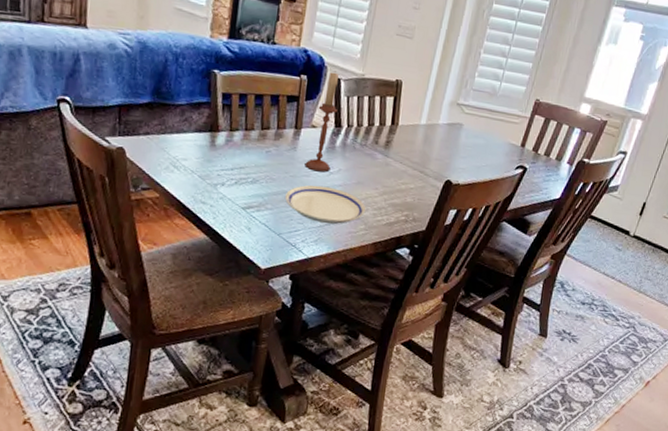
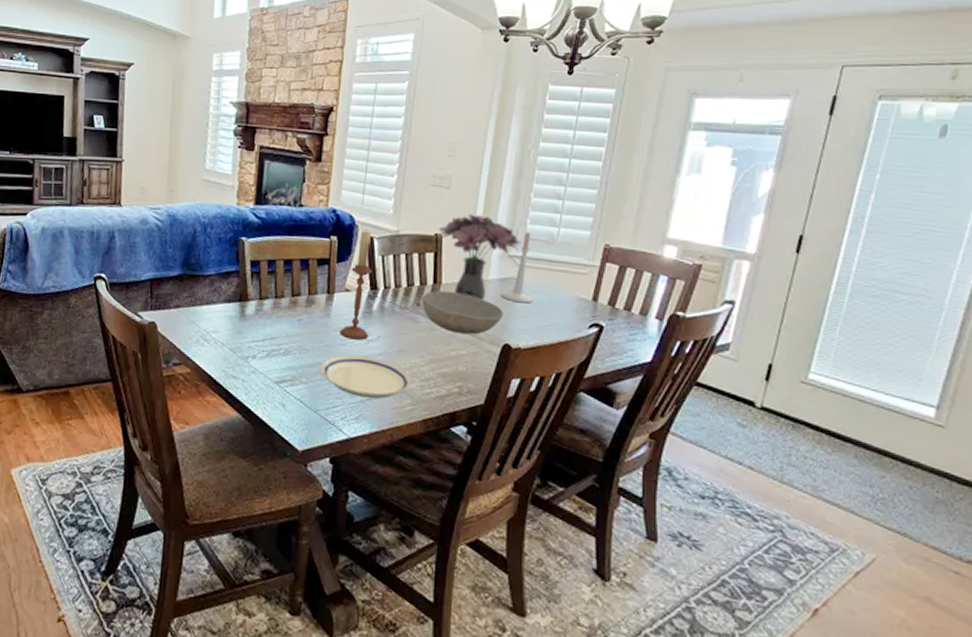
bowl: none [379,131,448,171] -> present [421,291,503,335]
flower arrangement: none [397,63,470,142] -> present [436,213,522,301]
candlestick: none [447,83,478,146] -> present [500,231,533,304]

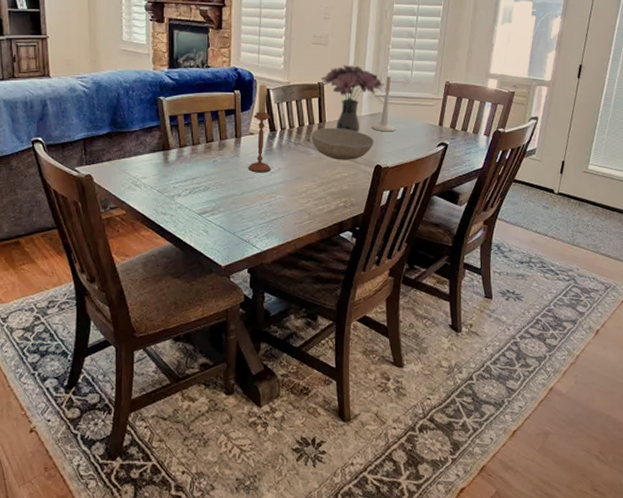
plate: present [321,354,412,399] -> none [235,185,308,218]

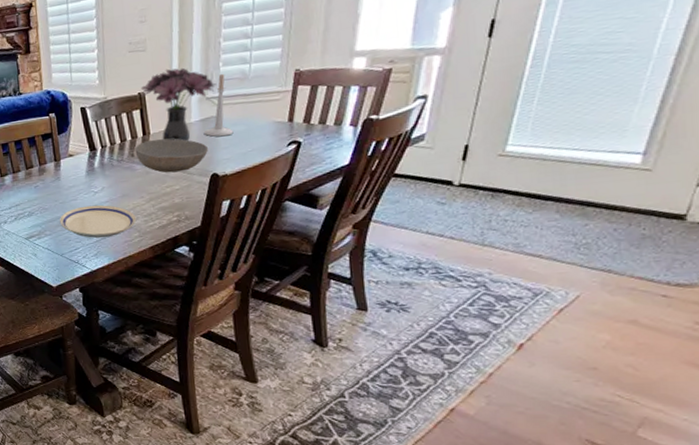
plate: none [235,185,308,218] -> present [60,205,137,238]
candlestick: present [248,83,271,173] -> none [70,102,94,194]

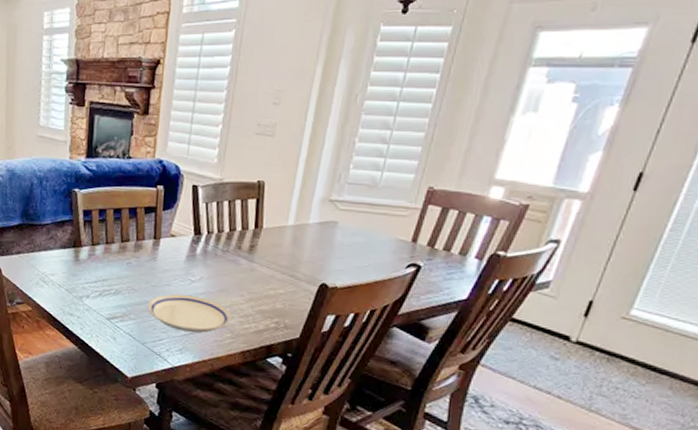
bowl: present [134,138,208,173] -> none [243,235,322,275]
flower arrangement: present [140,67,217,142] -> none [259,160,344,243]
candlestick: present [203,73,234,137] -> none [320,176,354,246]

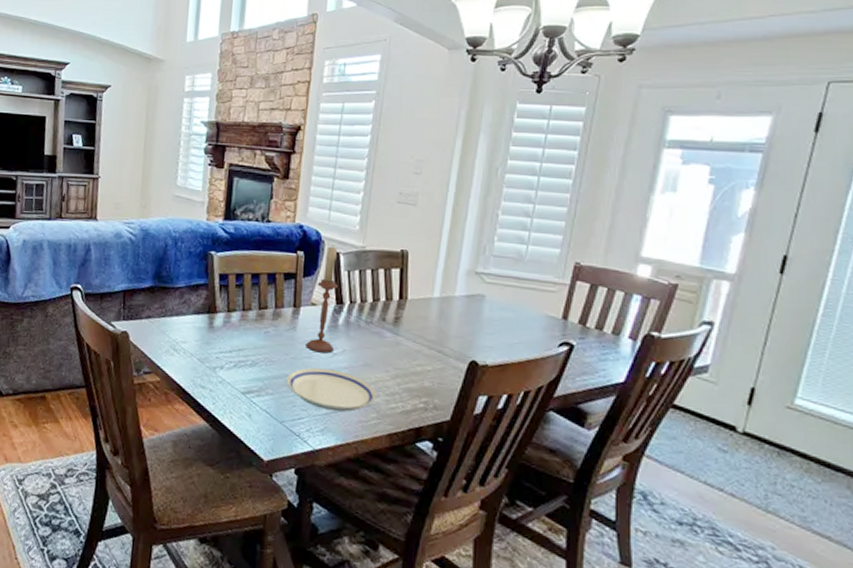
candlestick: none [165,178,196,281] -> present [306,245,338,353]

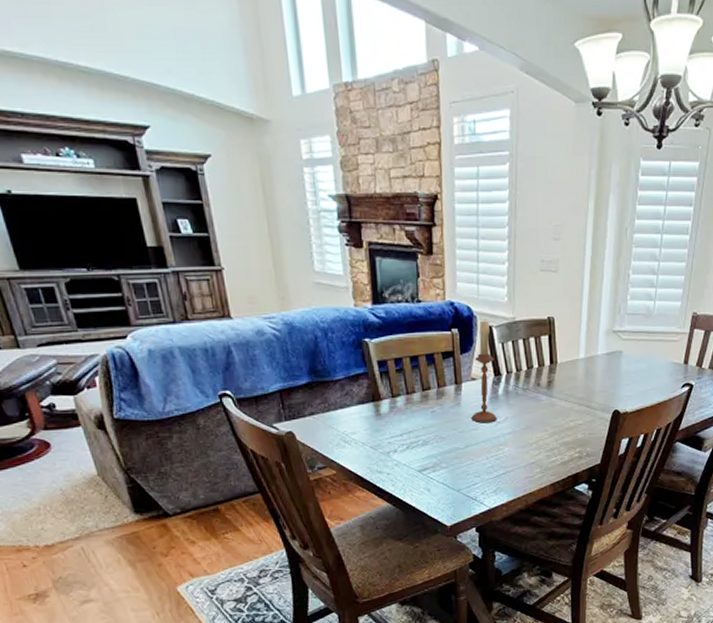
plate: present [287,367,377,412] -> none [458,436,539,473]

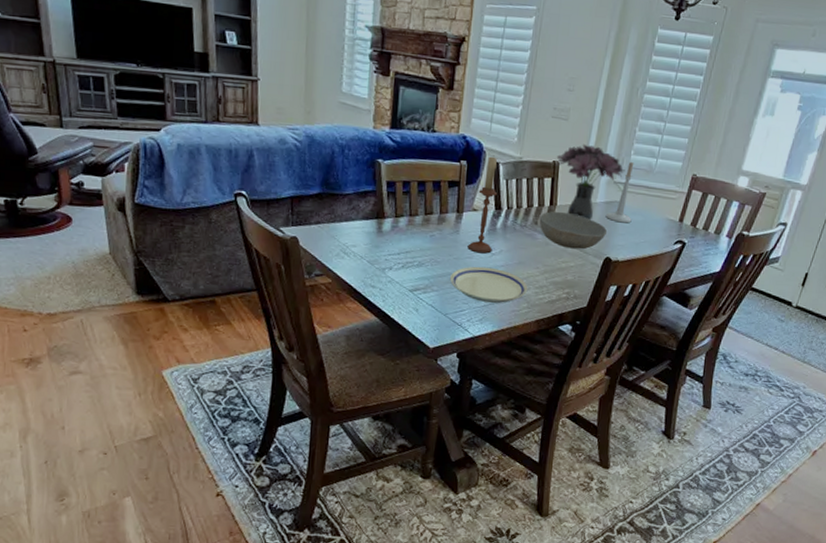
plate: none [458,436,539,473] -> present [450,266,528,303]
bowl: none [541,370,611,407] -> present [539,211,607,250]
flower arrangement: none [549,294,624,374] -> present [554,143,626,220]
candlestick: none [608,307,636,373] -> present [605,161,634,223]

